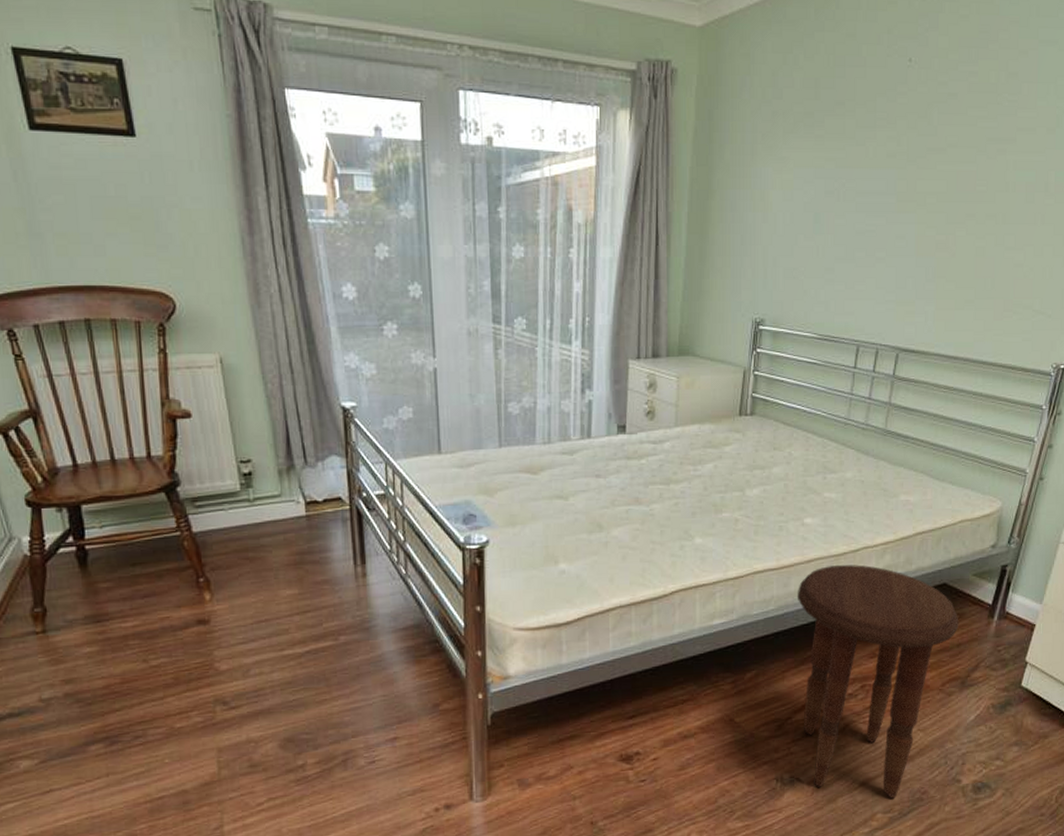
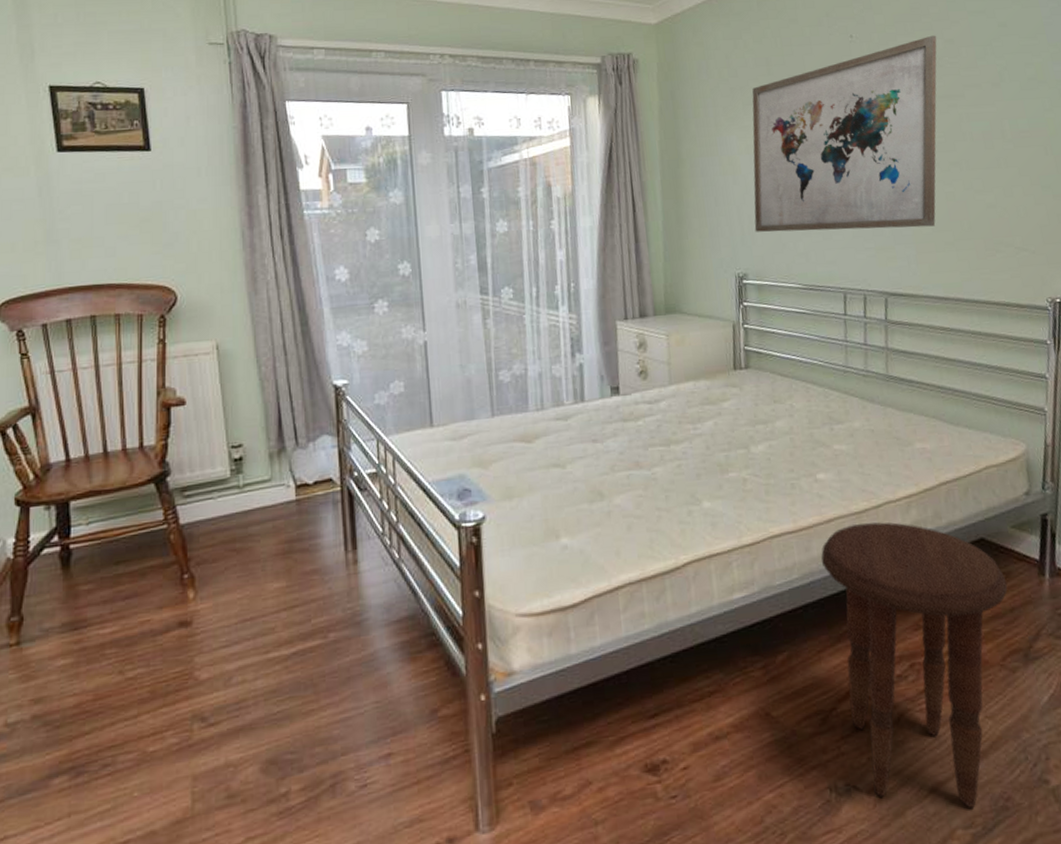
wall art: none [778,66,1001,282] -> present [752,35,937,232]

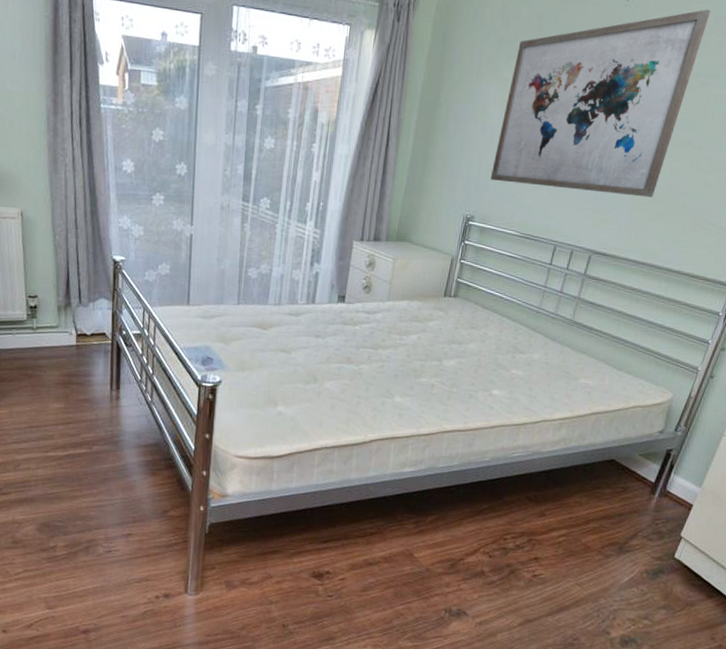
side table: present [821,522,1008,808] -> none [474,433,623,640]

